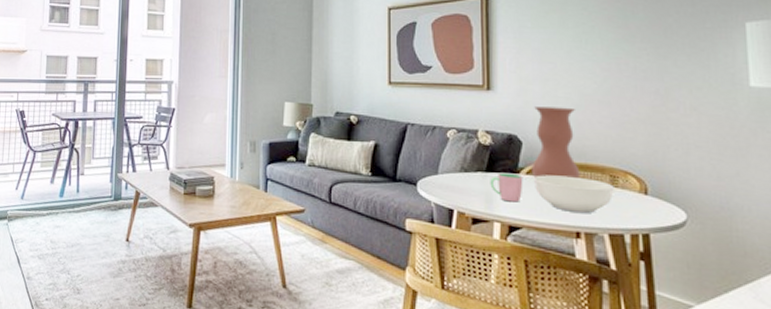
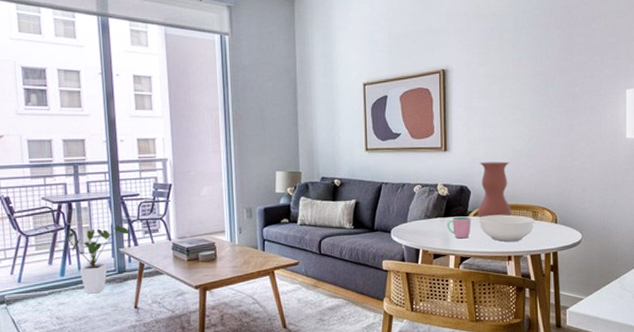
house plant: none [68,148,129,220] -> present [65,225,130,294]

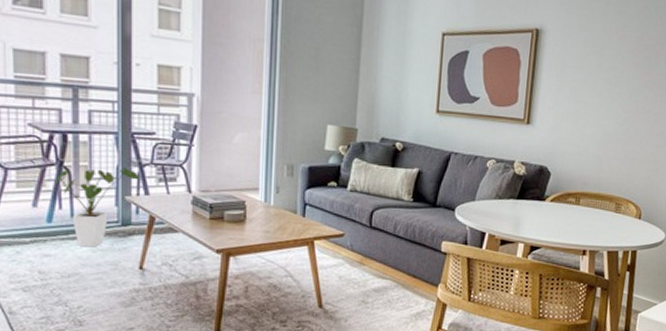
cup: present [447,216,471,239] -> none [519,200,548,226]
vase: present [477,161,512,218] -> none [555,141,597,205]
bowl: present [478,214,535,242] -> none [555,202,617,235]

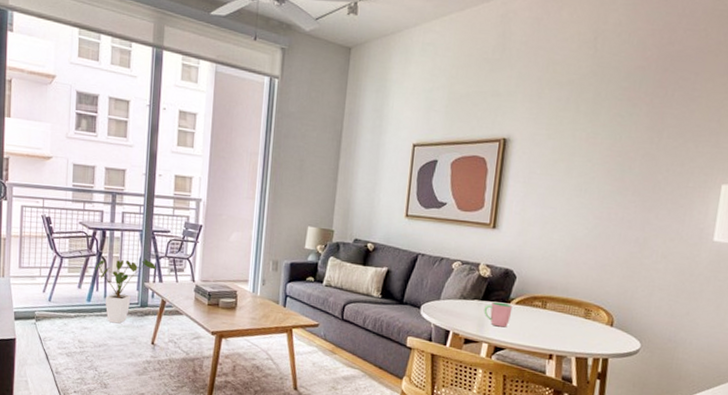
cup: none [519,200,548,226] -> present [484,302,513,328]

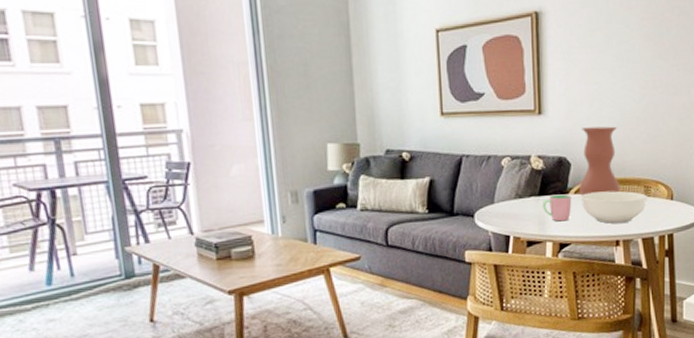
house plant: present [96,259,156,324] -> none [50,217,137,307]
vase: none [520,246,566,310] -> present [579,126,620,196]
bowl: none [521,305,587,340] -> present [580,190,647,224]

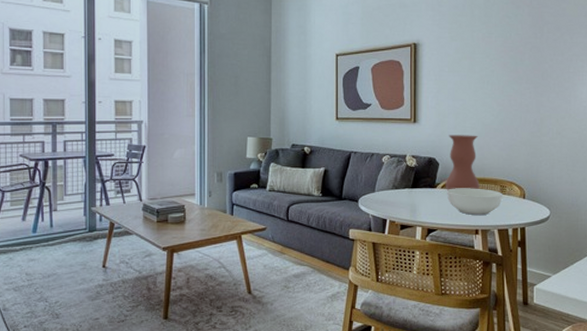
cup: present [542,194,572,222] -> none [414,188,439,210]

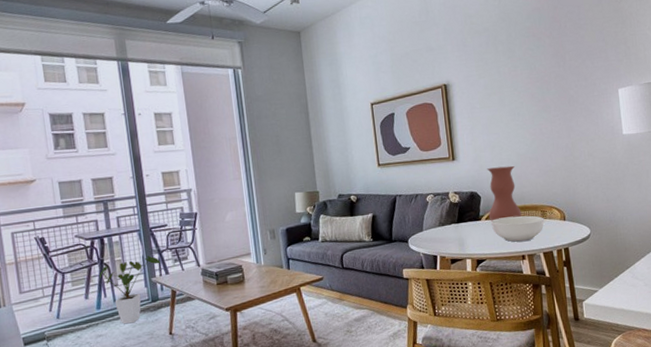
house plant: none [40,184,102,251] -> present [99,256,160,325]

